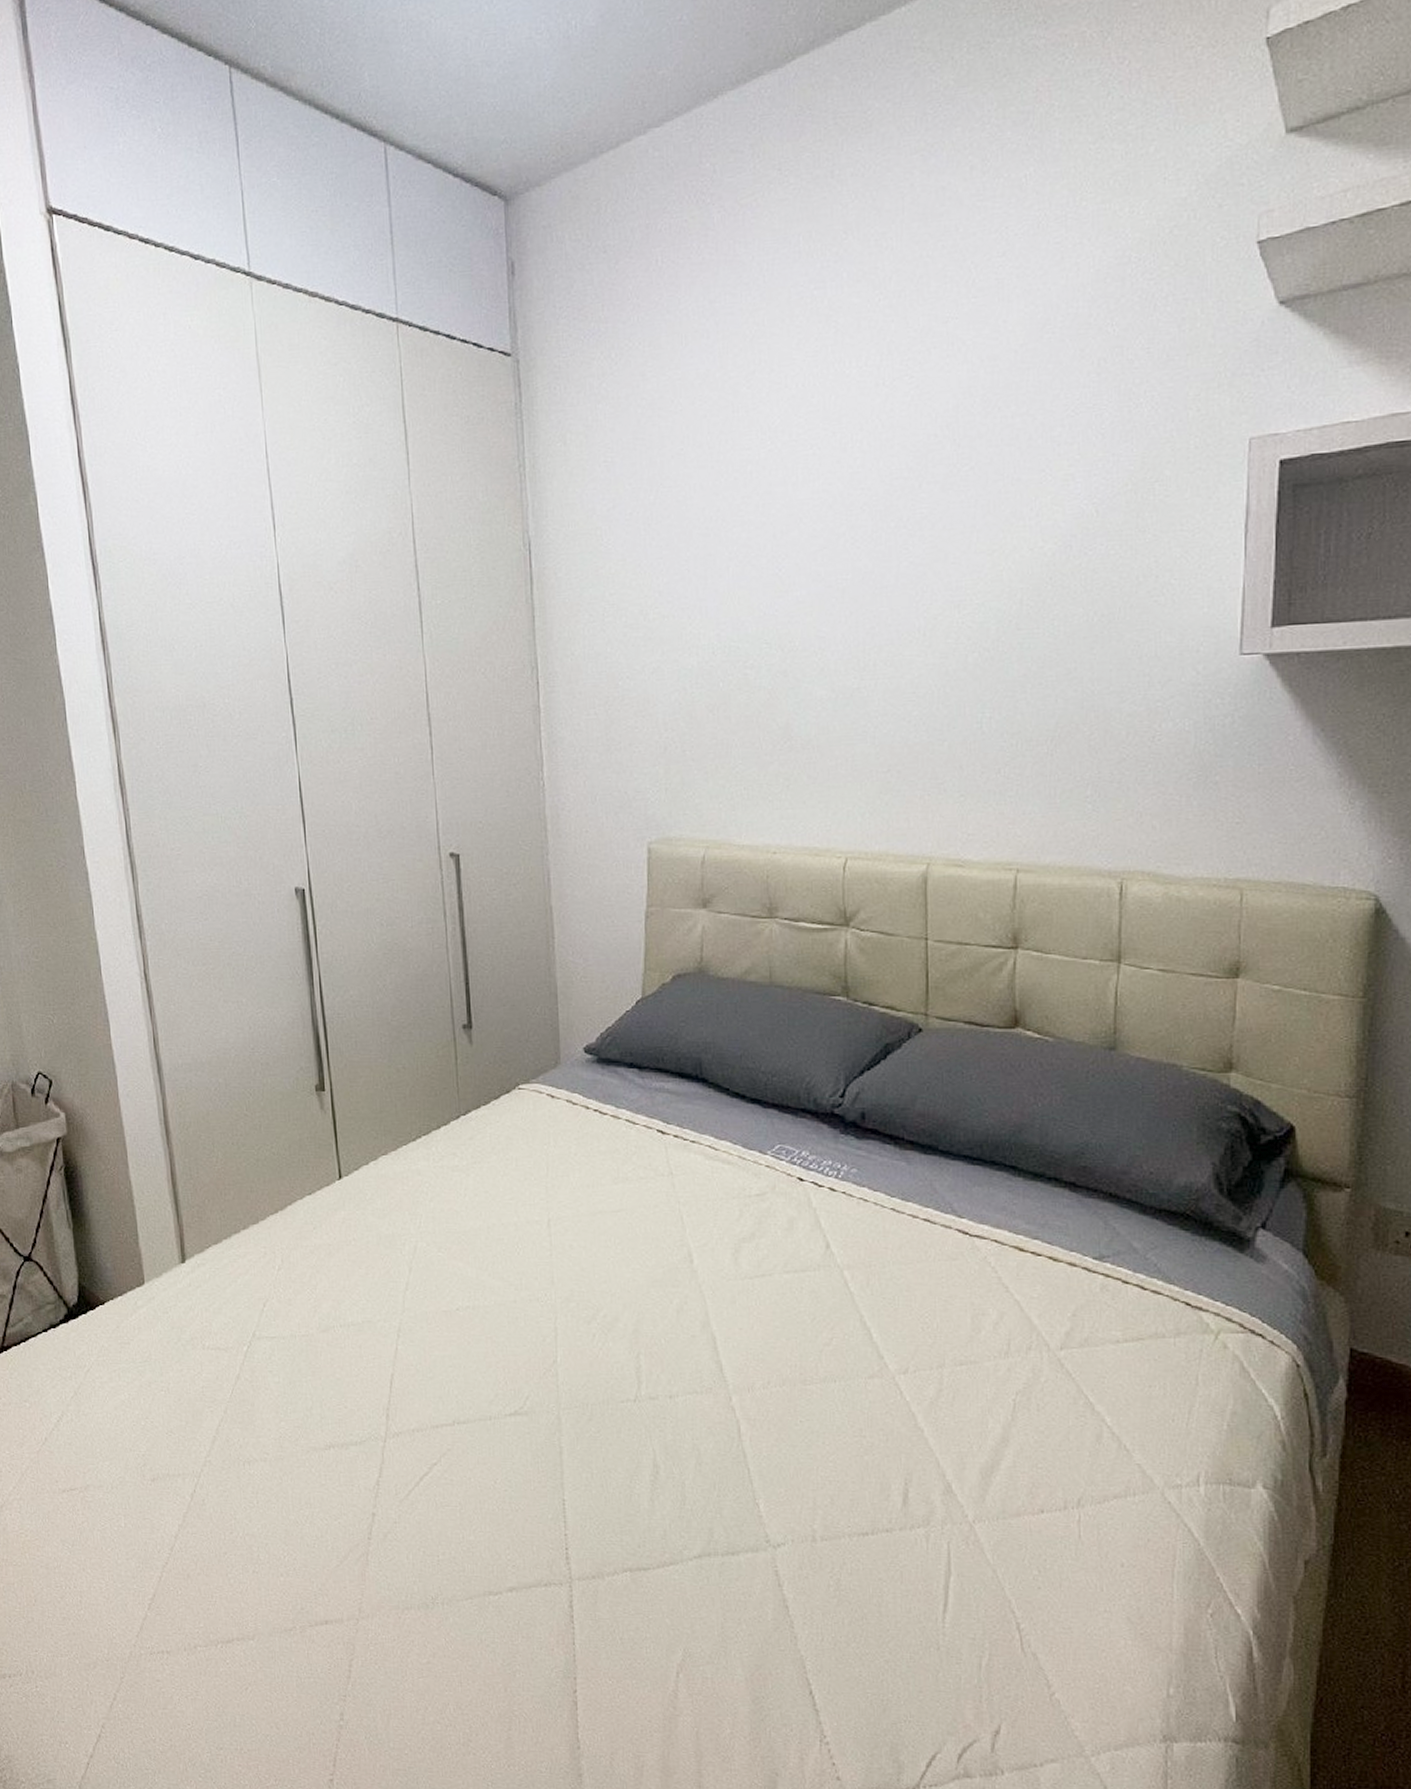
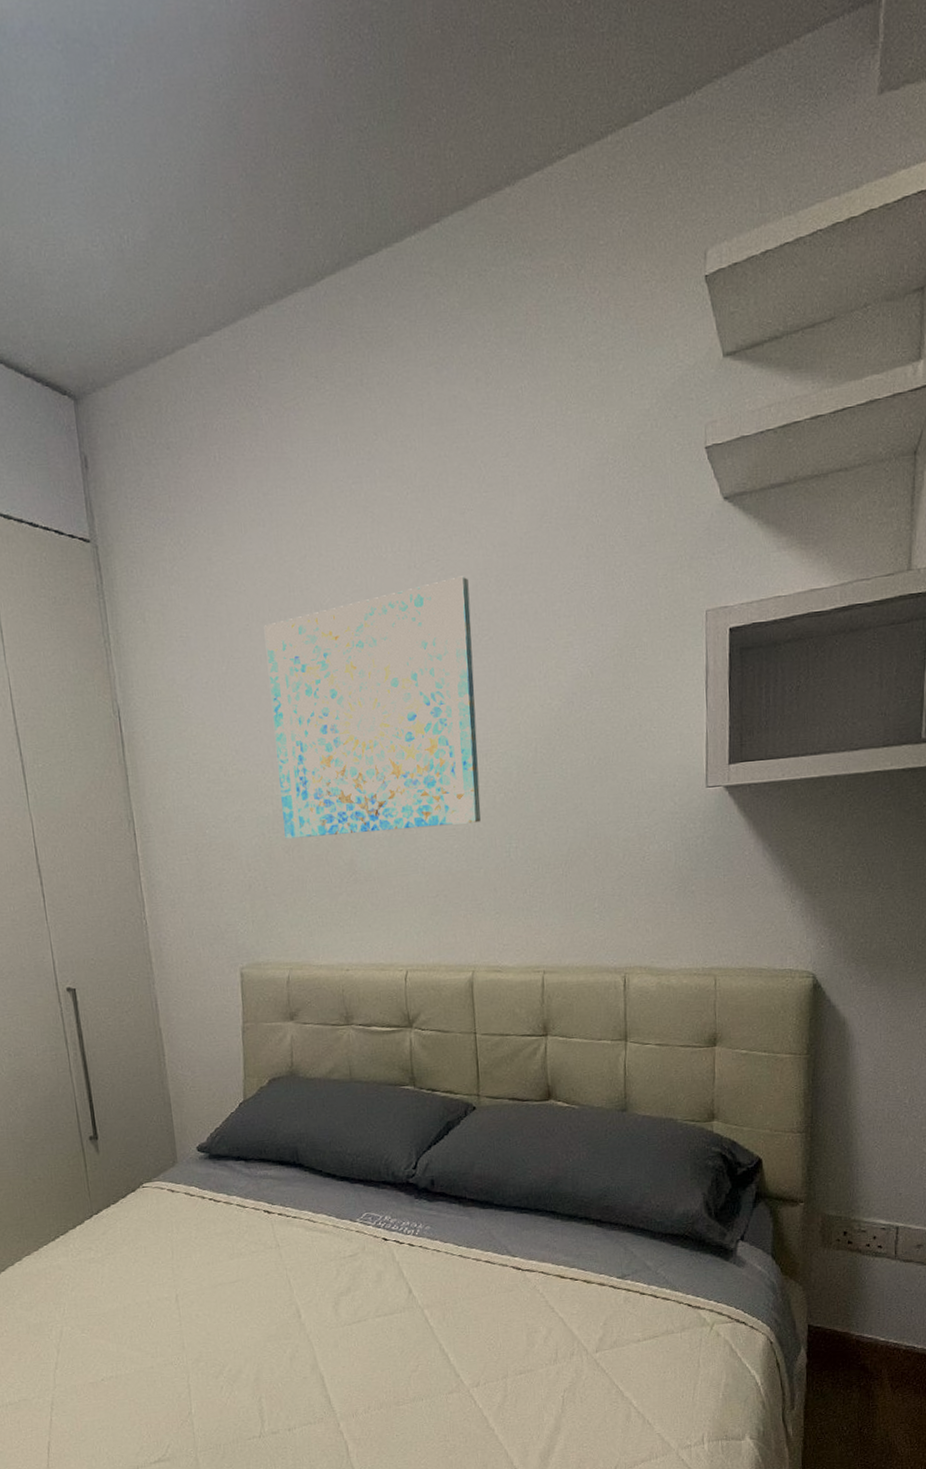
wall art: none [700,395,949,696] -> present [264,576,481,839]

